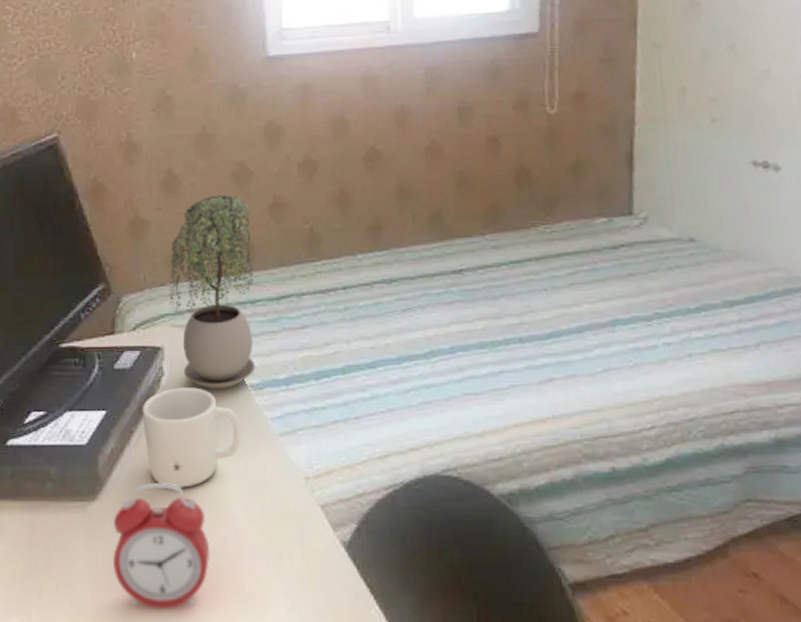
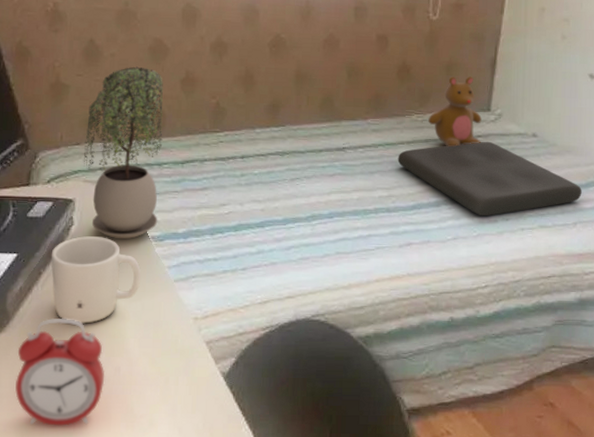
cushion: none [526,251,762,342] -> present [397,141,582,217]
teddy bear: none [558,176,625,260] -> present [428,76,482,146]

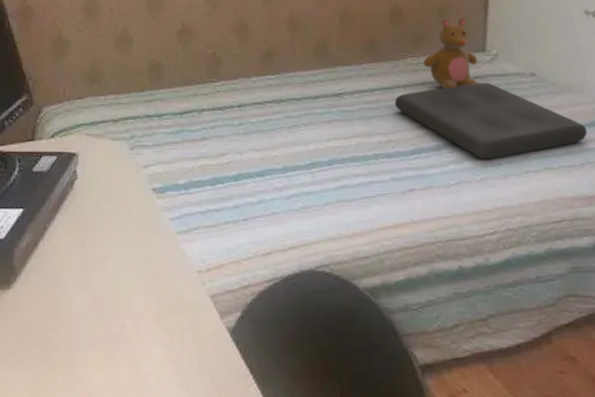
alarm clock: present [15,318,105,426] -> none [23,274,111,386]
mug: present [51,236,142,325] -> none [56,190,144,280]
potted plant: present [84,66,163,240] -> none [86,20,162,192]

